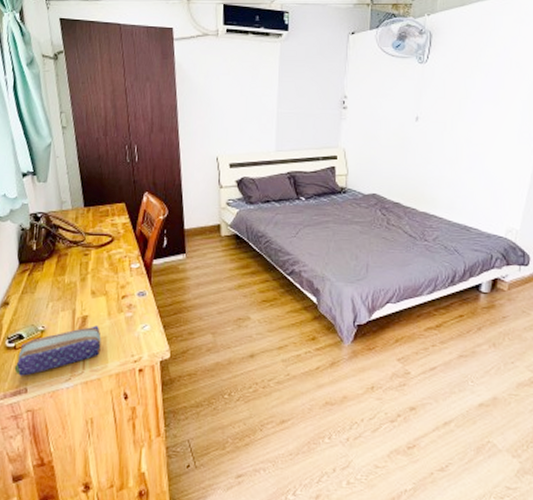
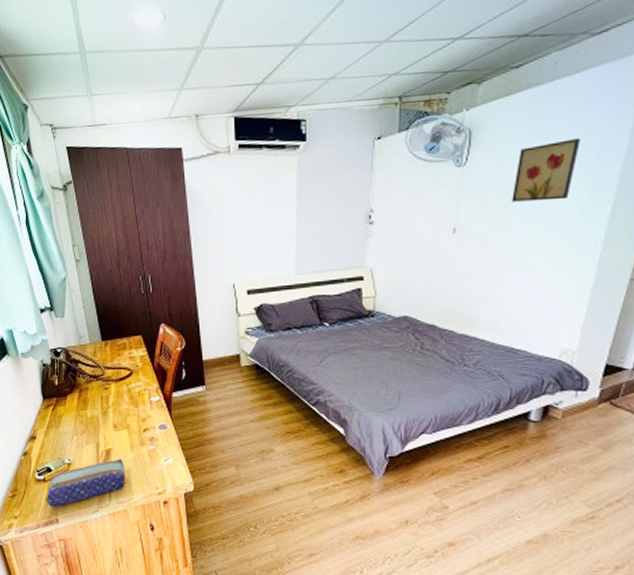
wall art: none [465,46,520,98] -> present [512,137,580,202]

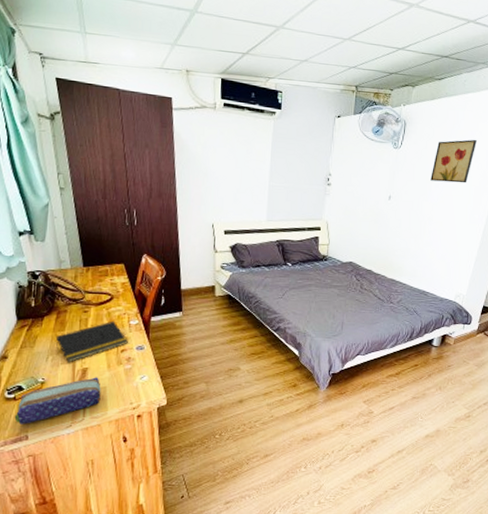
notepad: none [79,397,150,444] -> present [55,320,128,363]

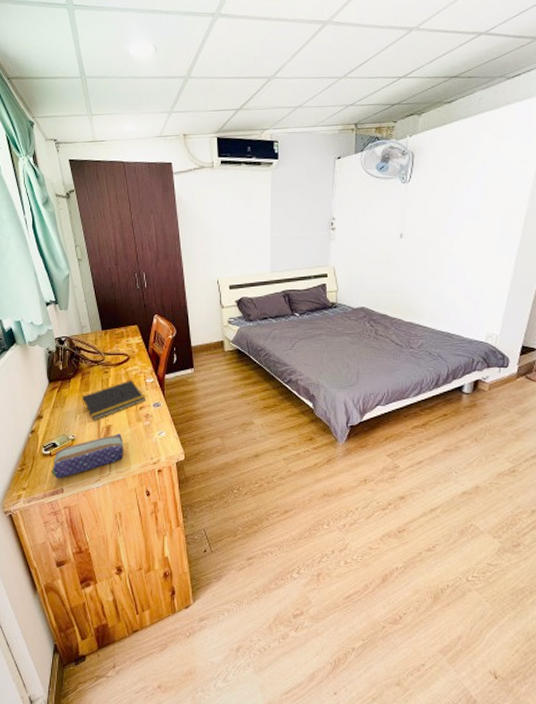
wall art: present [430,139,477,184] -> none [447,161,500,213]

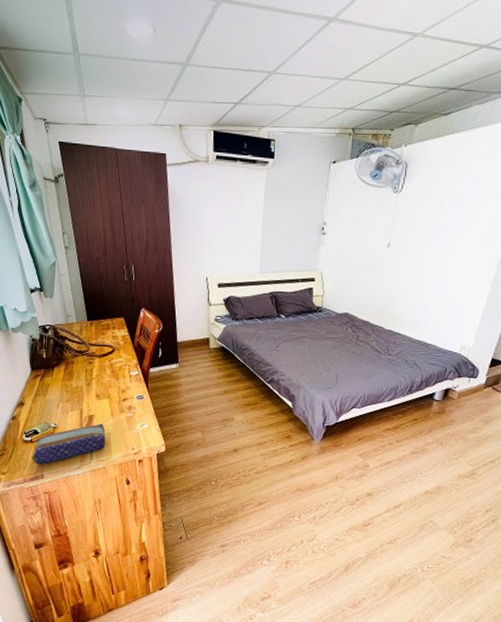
notepad: present [81,379,145,421] -> none [64,371,129,410]

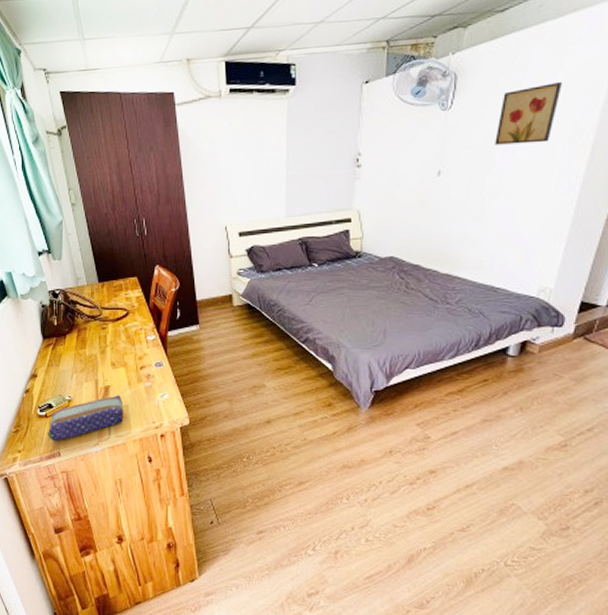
wall art: none [434,178,488,227] -> present [495,81,562,145]

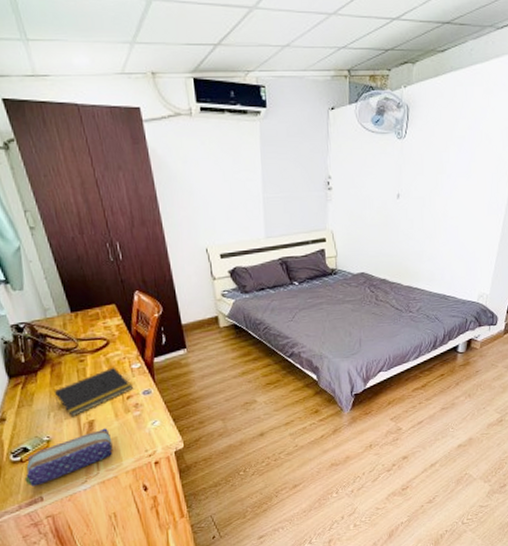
notepad: none [78,336,146,381] -> present [54,367,133,418]
wall art: present [495,81,562,145] -> none [441,118,490,172]

